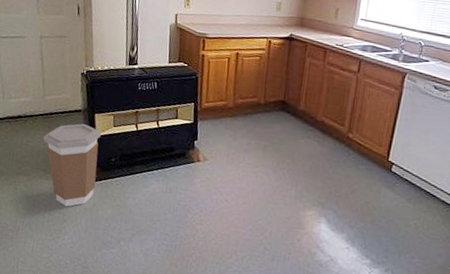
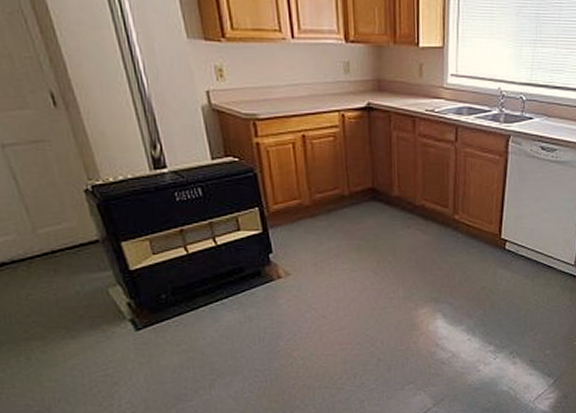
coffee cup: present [43,124,102,207] -> none [50,258,147,367]

